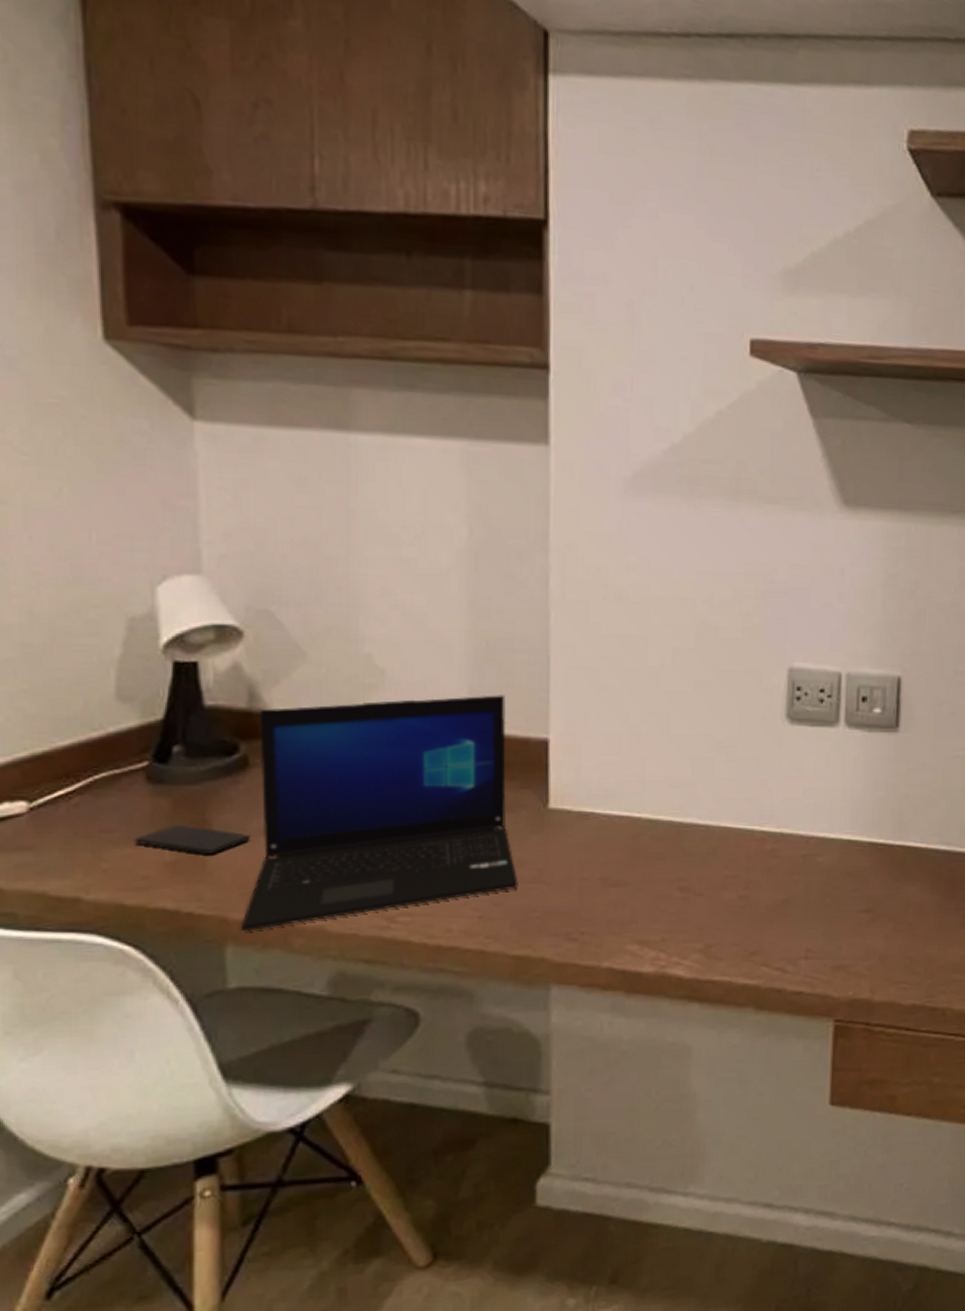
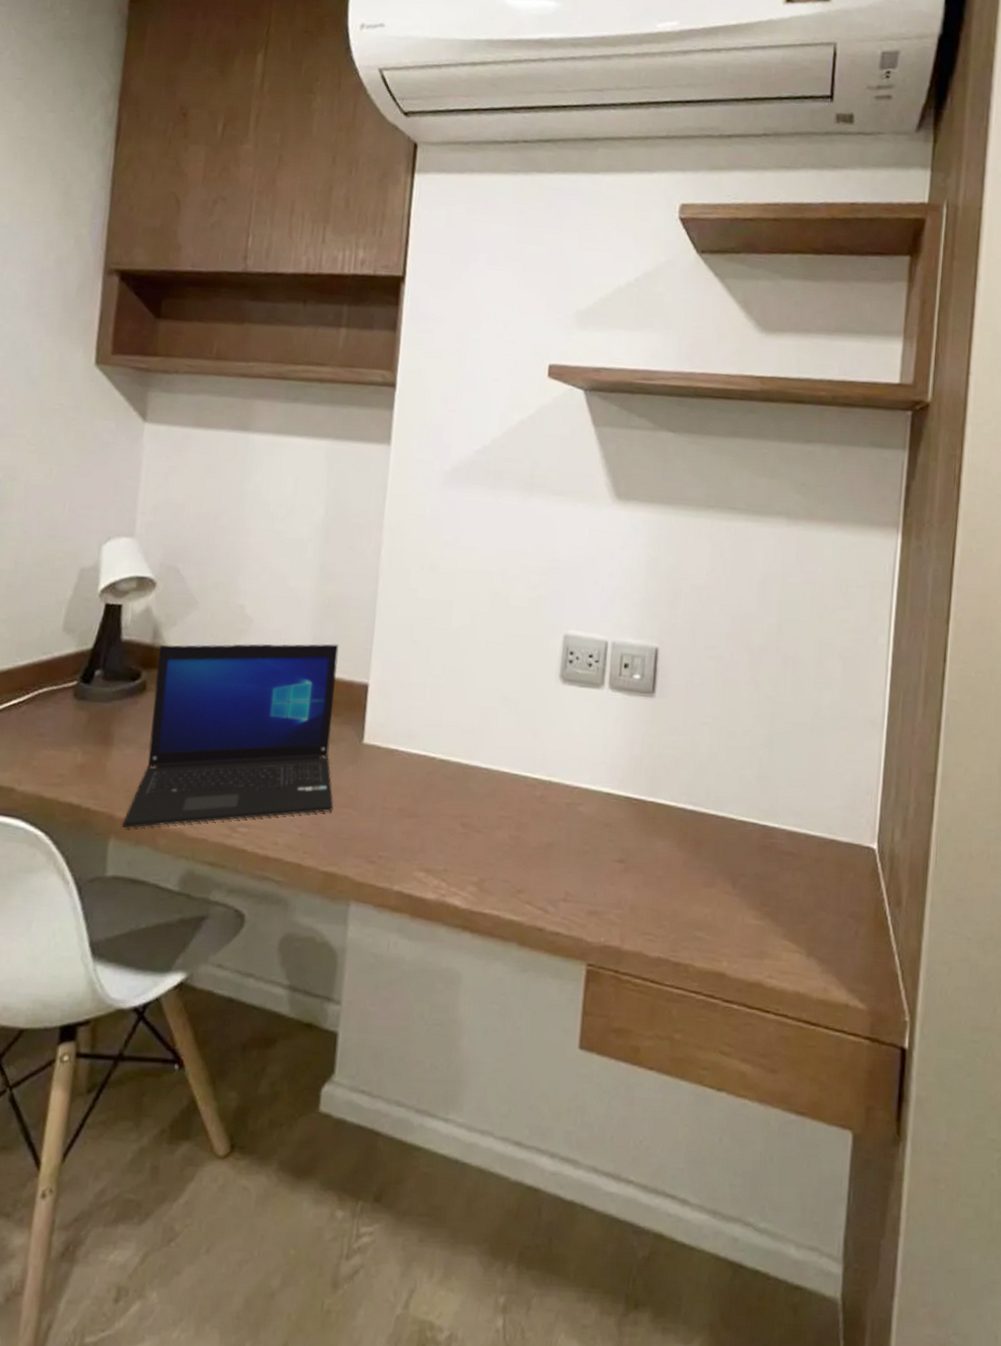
smartphone: present [134,824,250,854] -> none [58,733,140,761]

